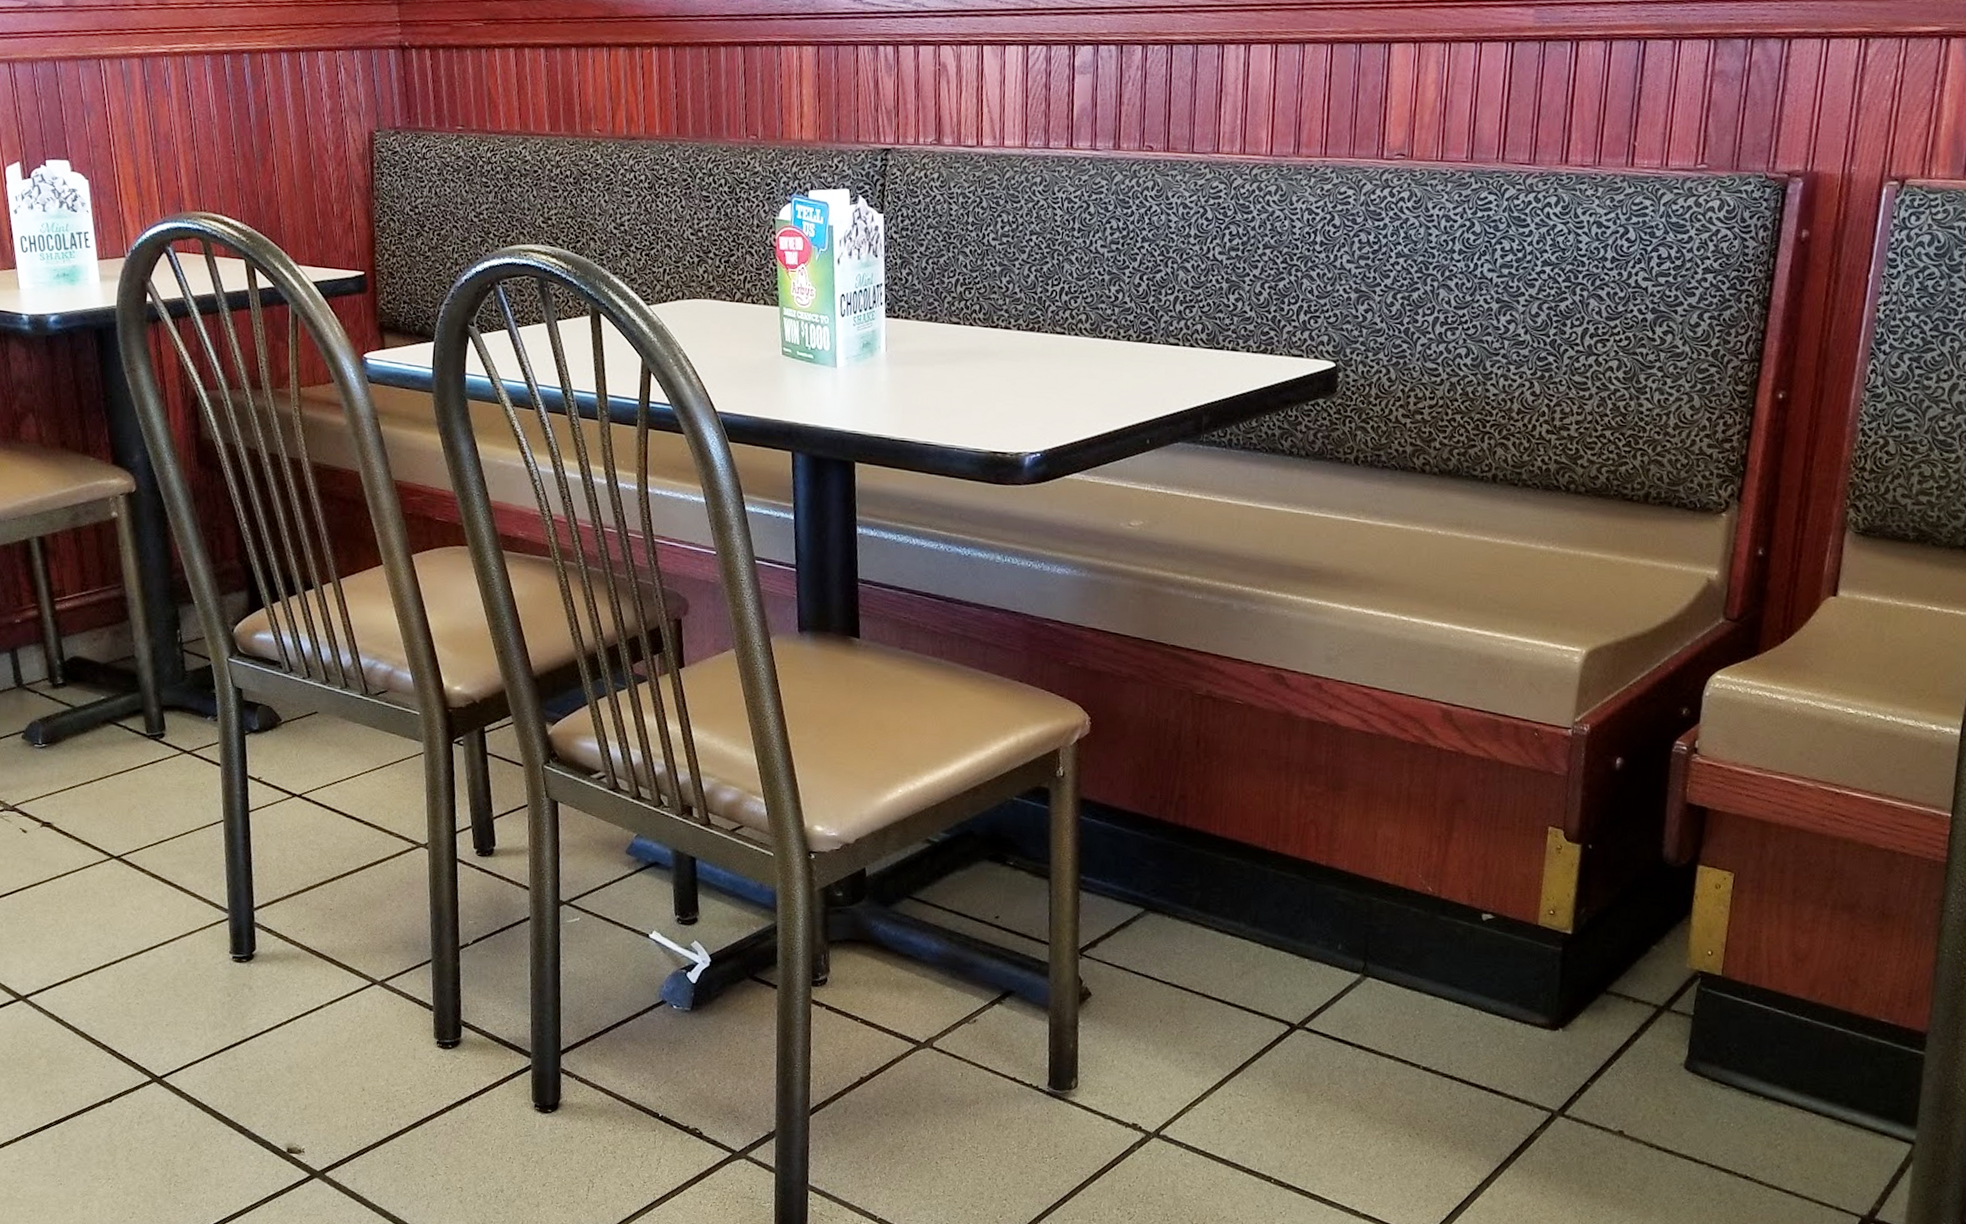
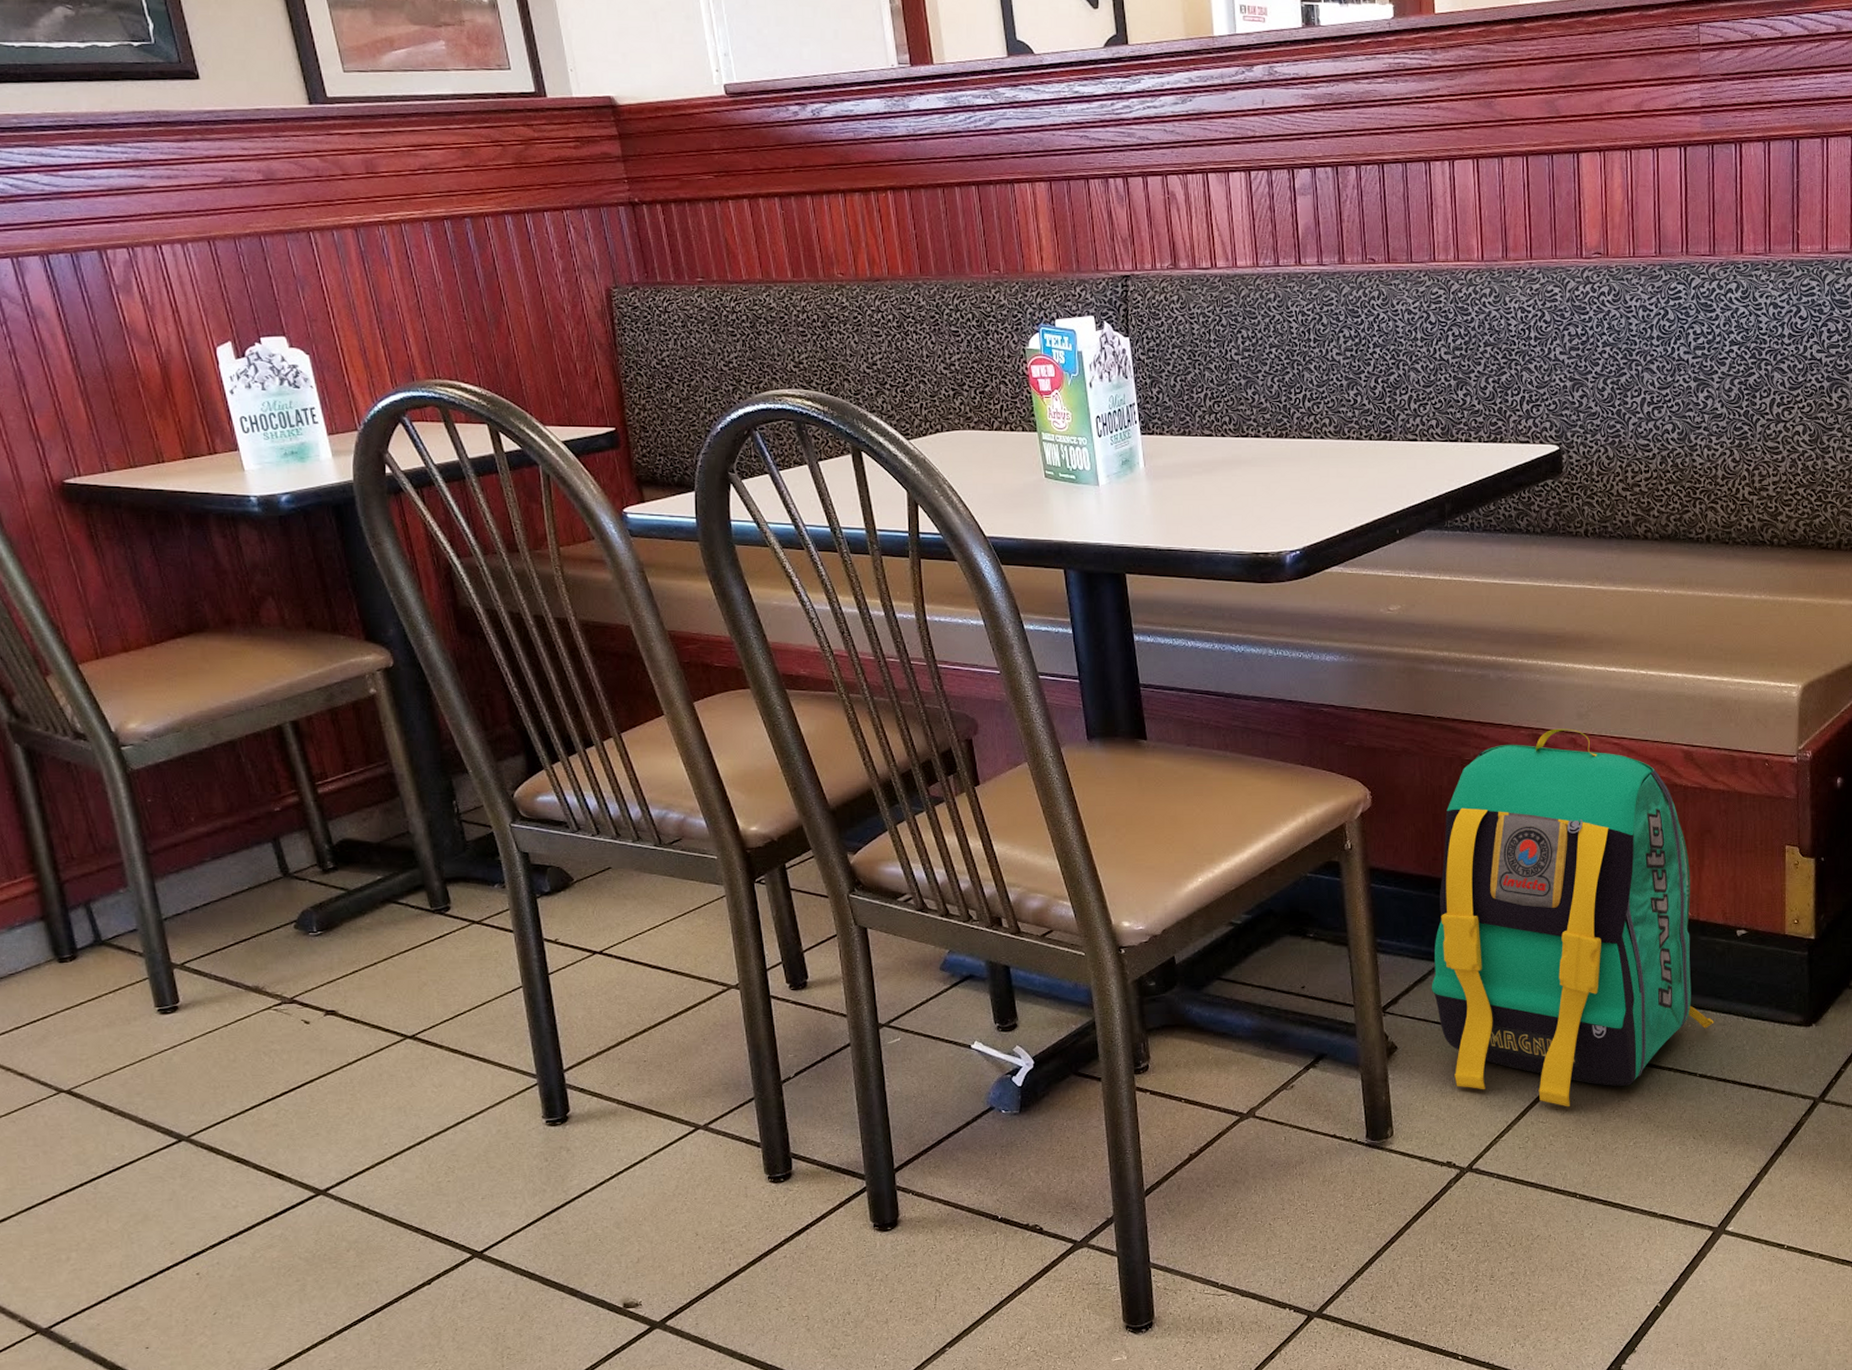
backpack: none [1134,670,1446,1083] -> present [1431,728,1714,1107]

